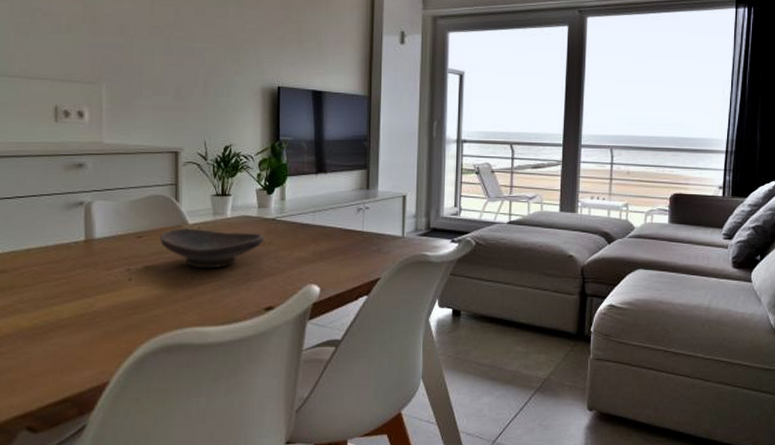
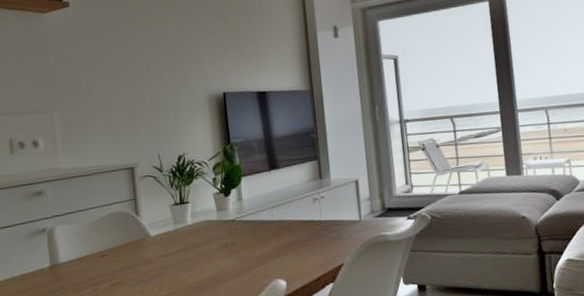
decorative bowl: present [159,228,263,269] -> none [123,236,226,279]

